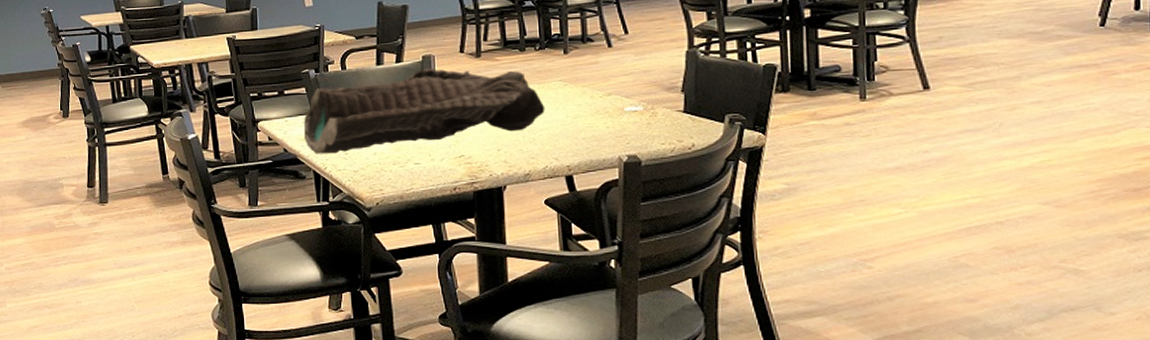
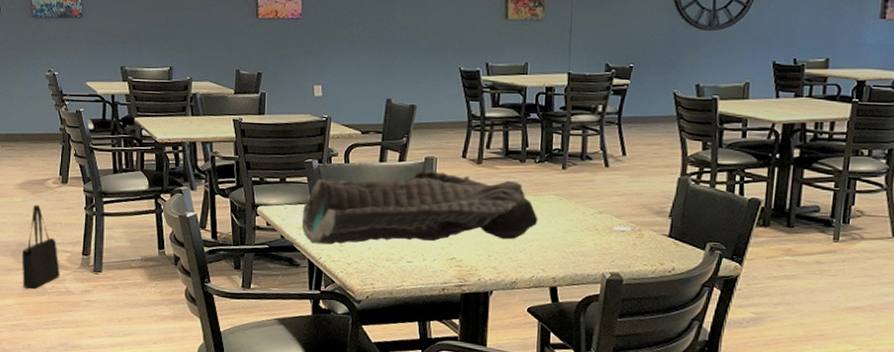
tote bag: none [28,141,66,226] -> present [21,204,60,289]

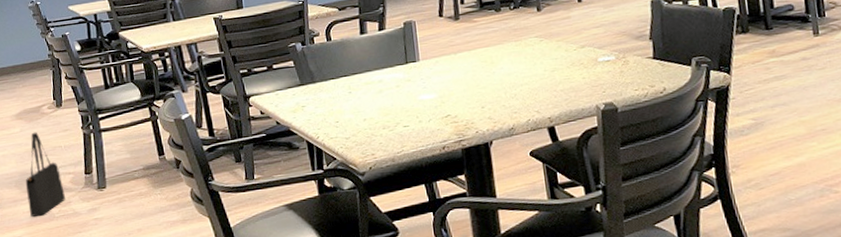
jacket: present [302,169,538,245] -> none [294,30,524,125]

